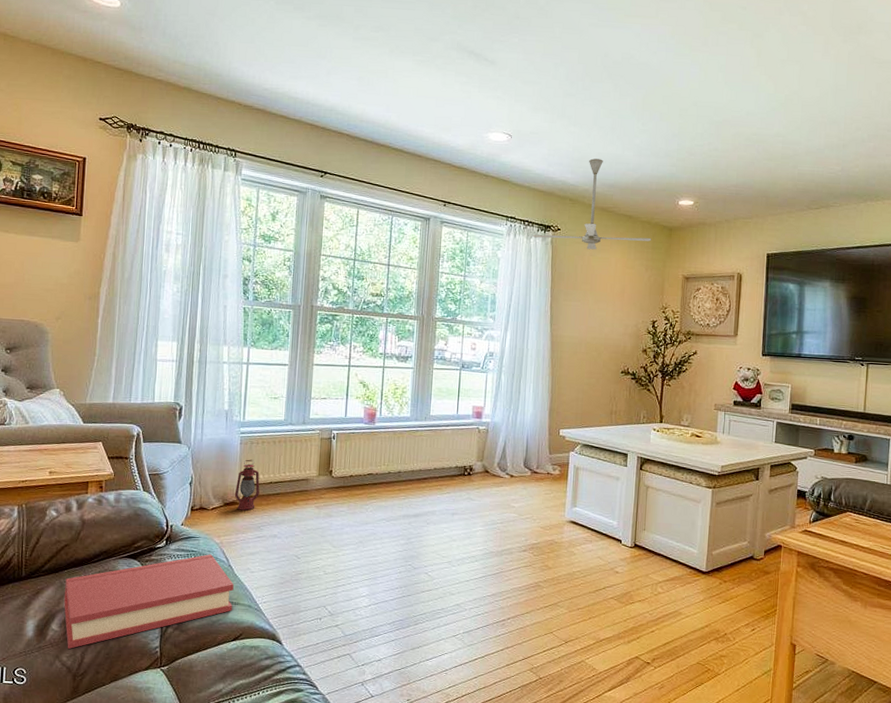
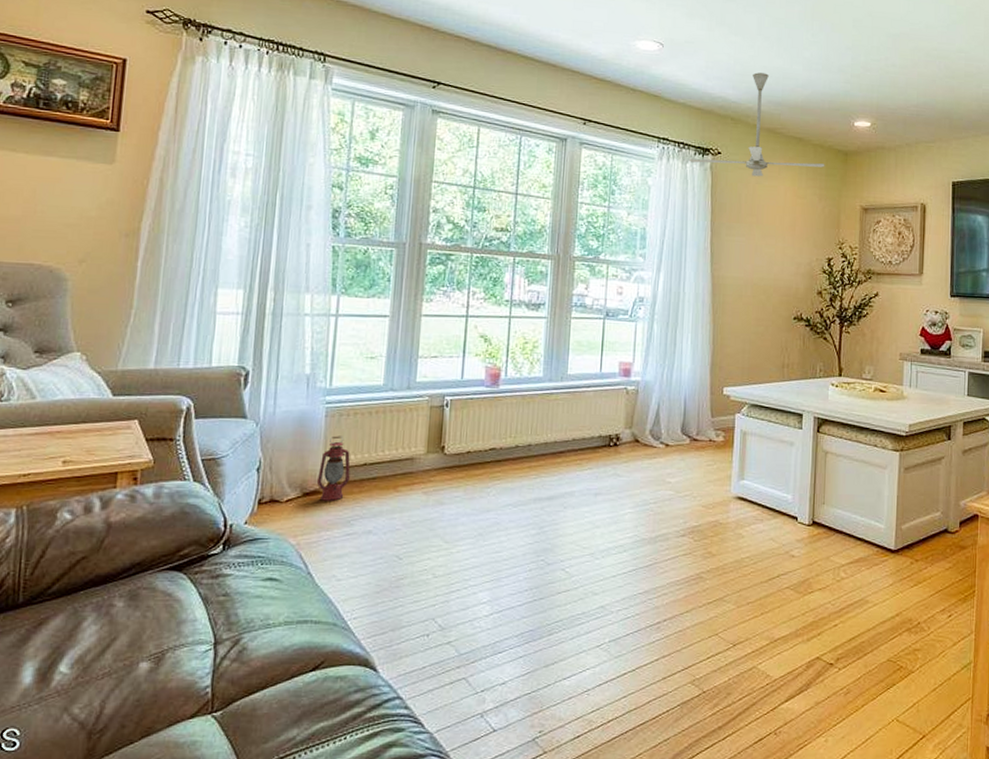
hardback book: present [64,554,234,649] -> none [77,560,314,697]

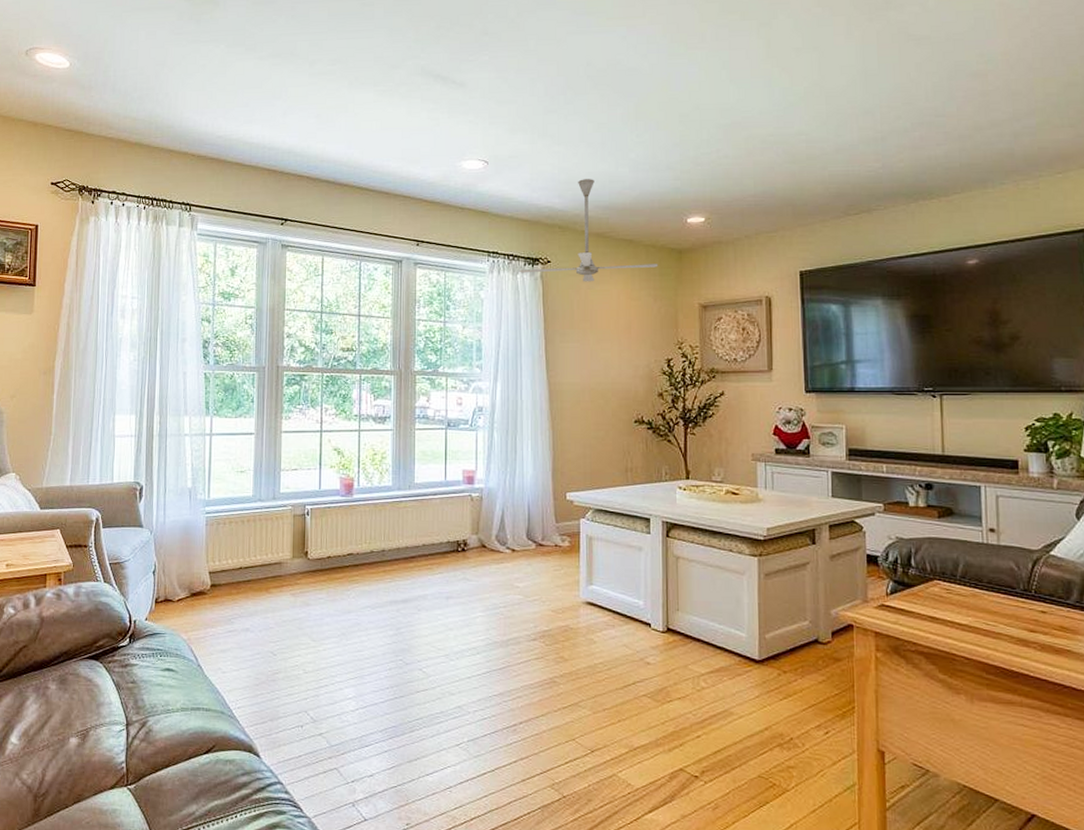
lantern: present [316,435,351,501] -> none [201,542,229,601]

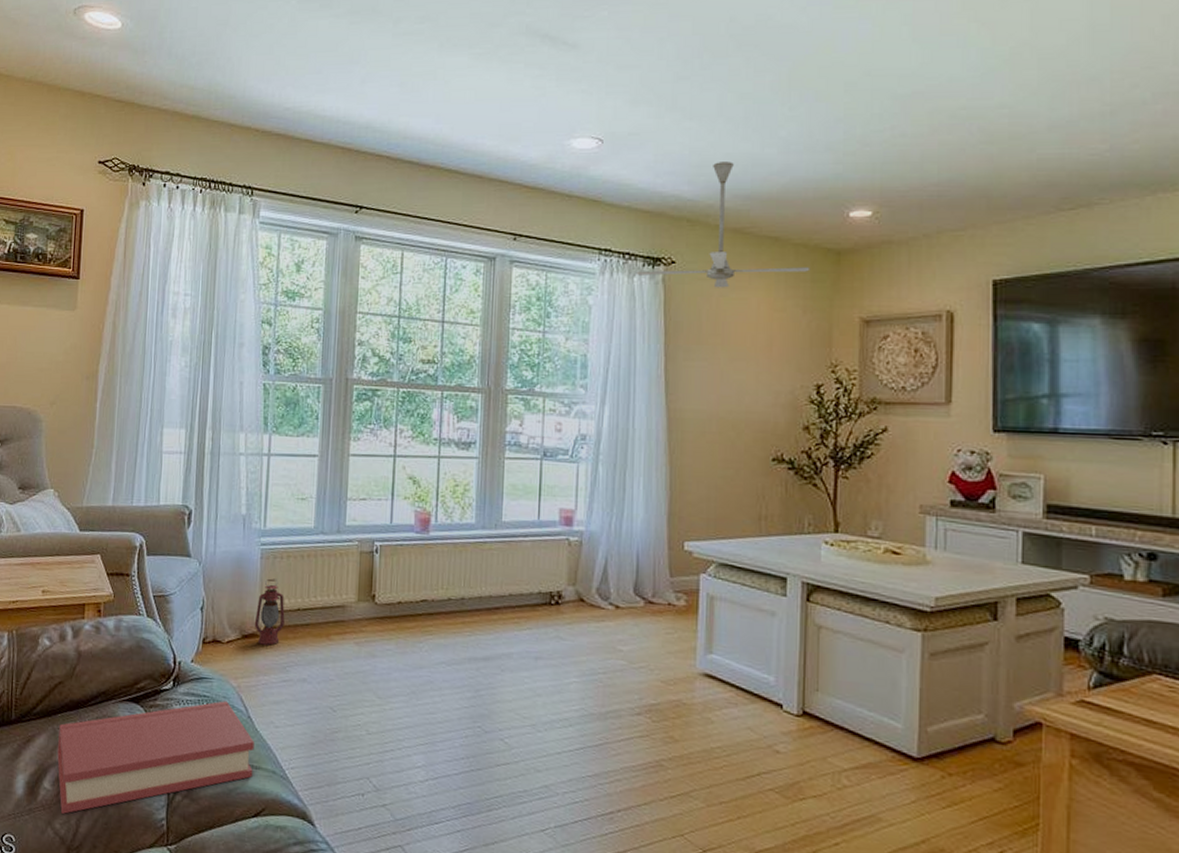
hardback book: none [23,653,204,765] -> present [57,701,254,814]
lantern: none [201,542,229,601] -> present [254,578,285,646]

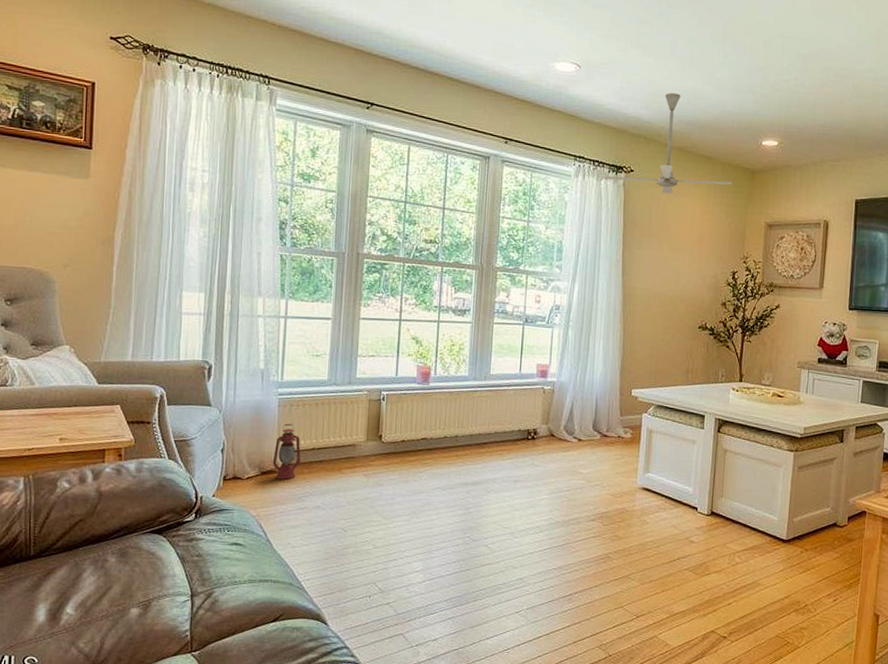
hardback book: present [57,701,254,814] -> none [79,528,273,634]

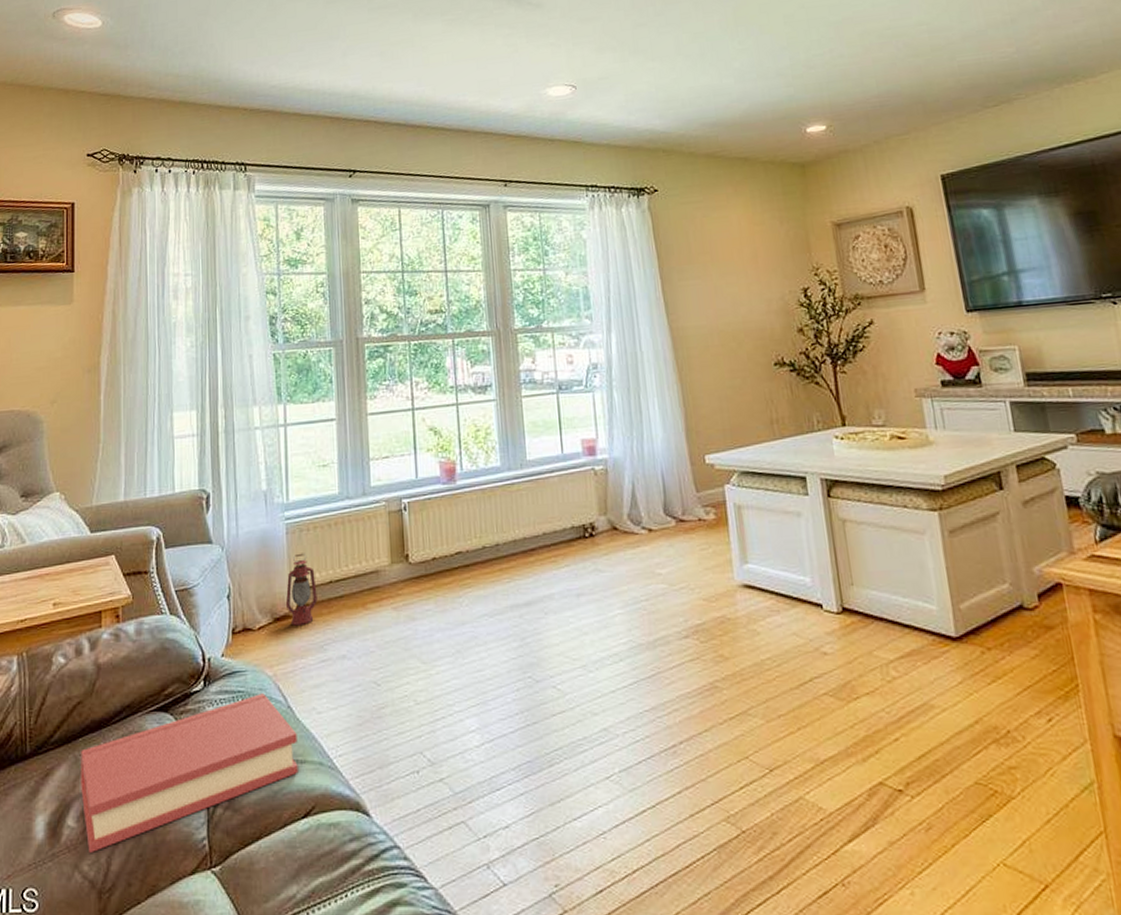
hardback book: none [79,528,273,634] -> present [81,693,298,853]
ceiling fan: present [604,93,733,194] -> none [624,94,781,210]

